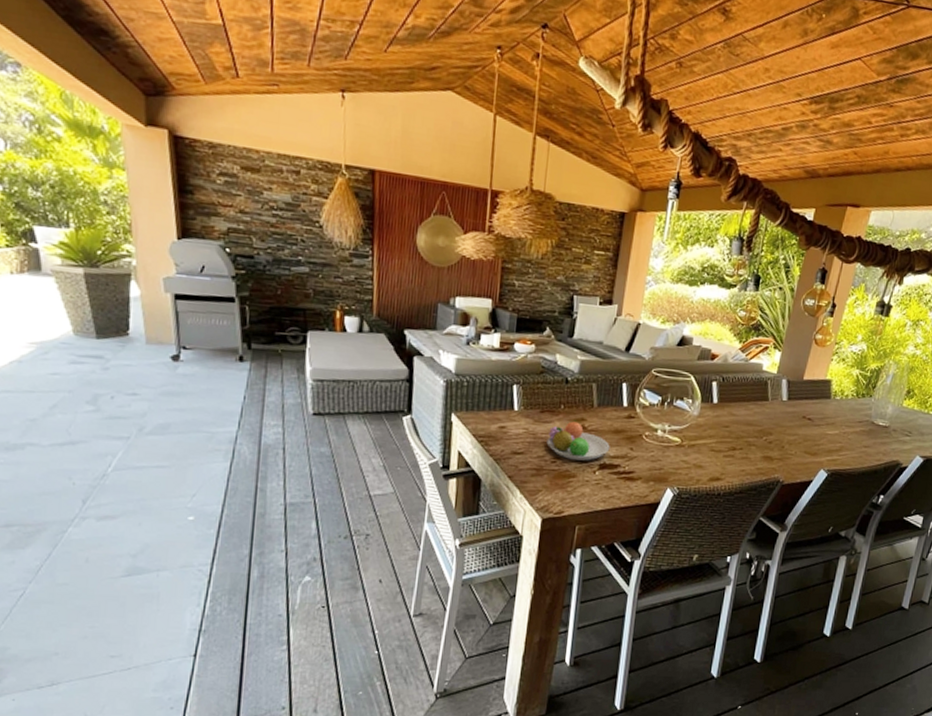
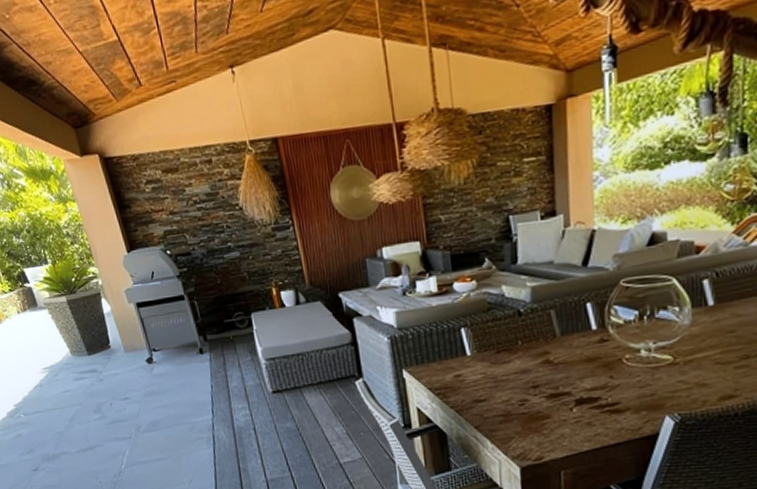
fruit bowl: present [546,420,610,461] -> none [508,355,585,400]

